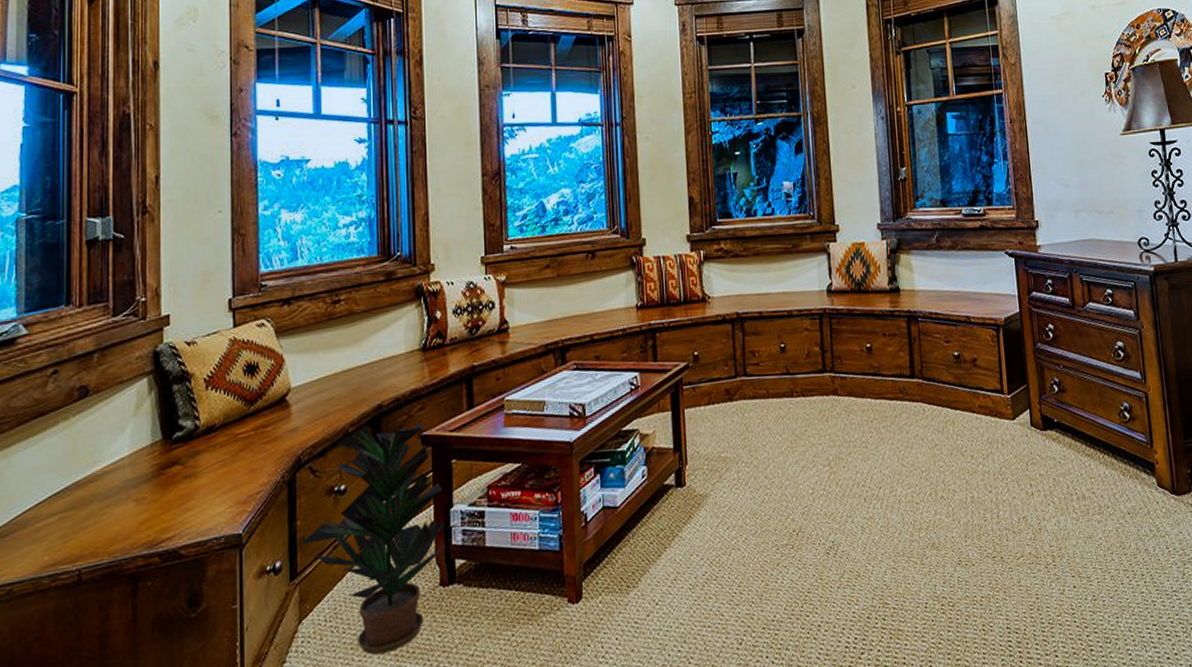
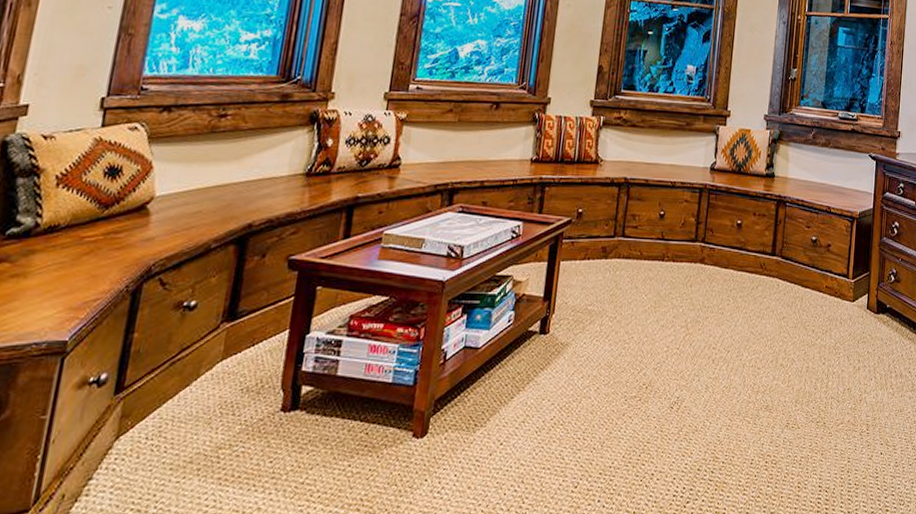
potted plant: present [300,420,446,655] -> none [133,243,301,477]

